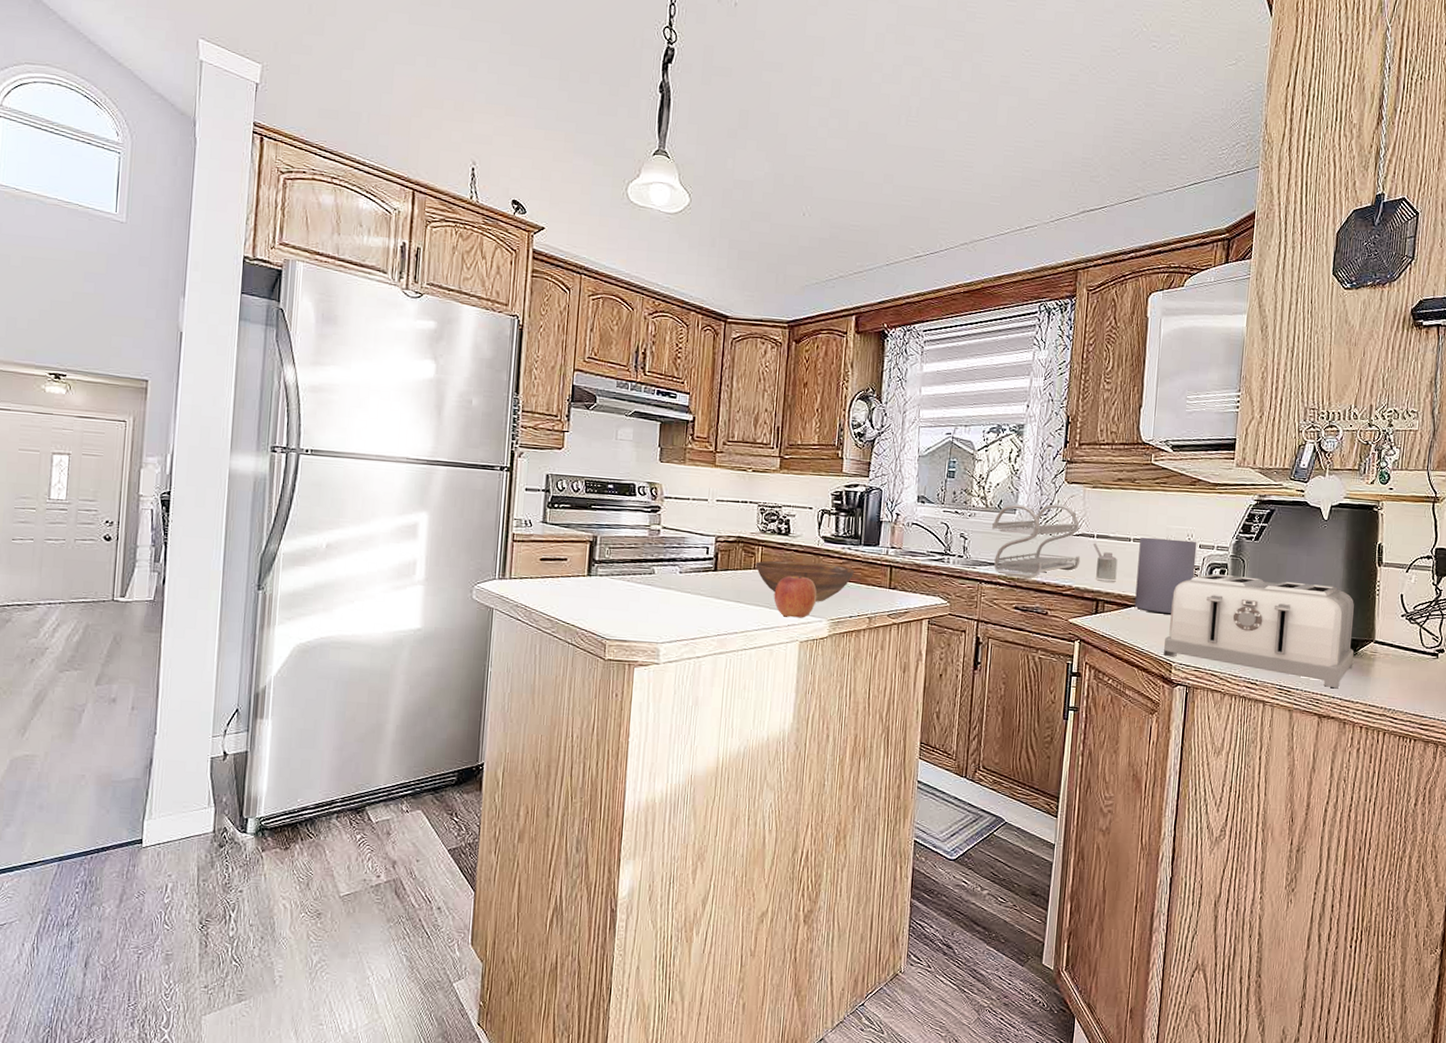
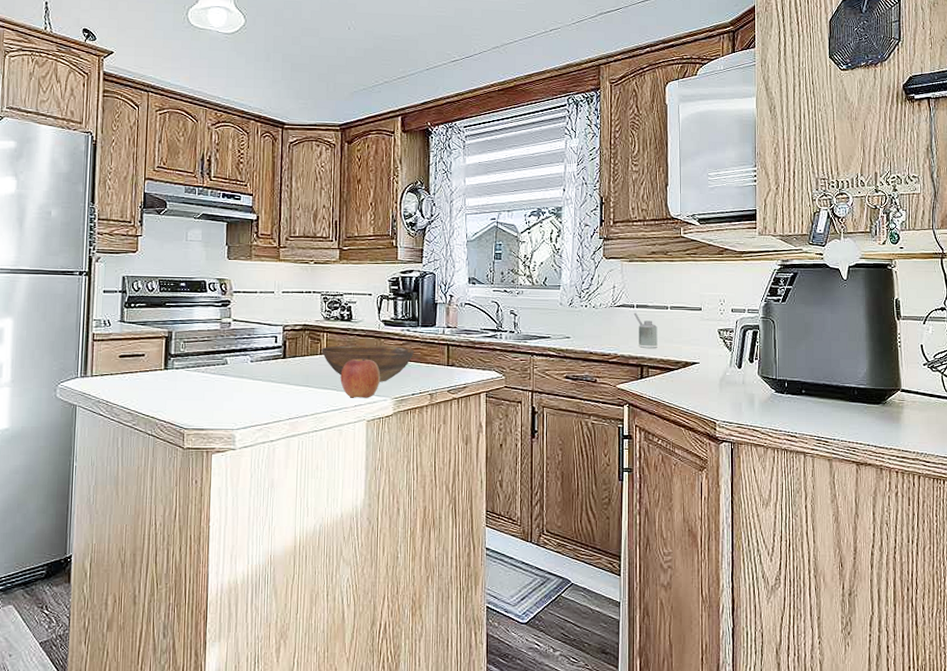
dish rack: present [992,504,1081,578] -> none [539,278,623,349]
canister: present [1134,537,1197,615] -> none [676,304,729,376]
toaster: present [1164,574,1354,689] -> none [707,335,883,437]

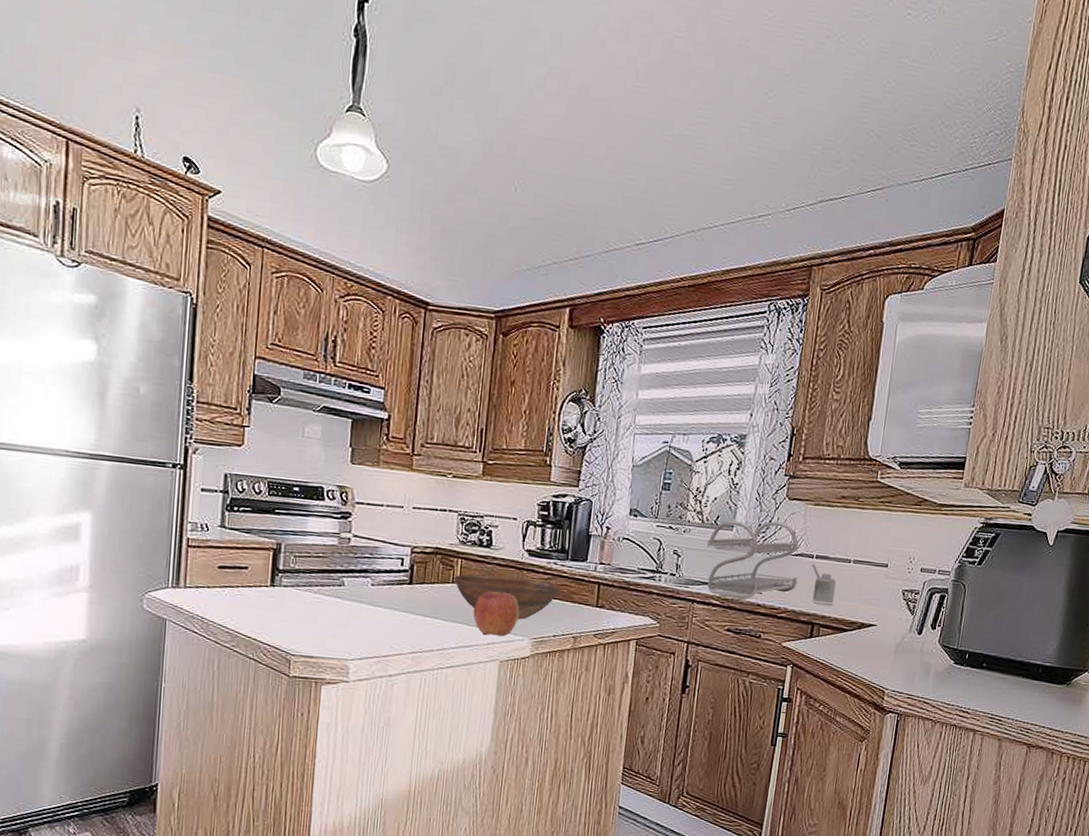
dish rack: none [539,278,623,349] -> present [707,520,799,599]

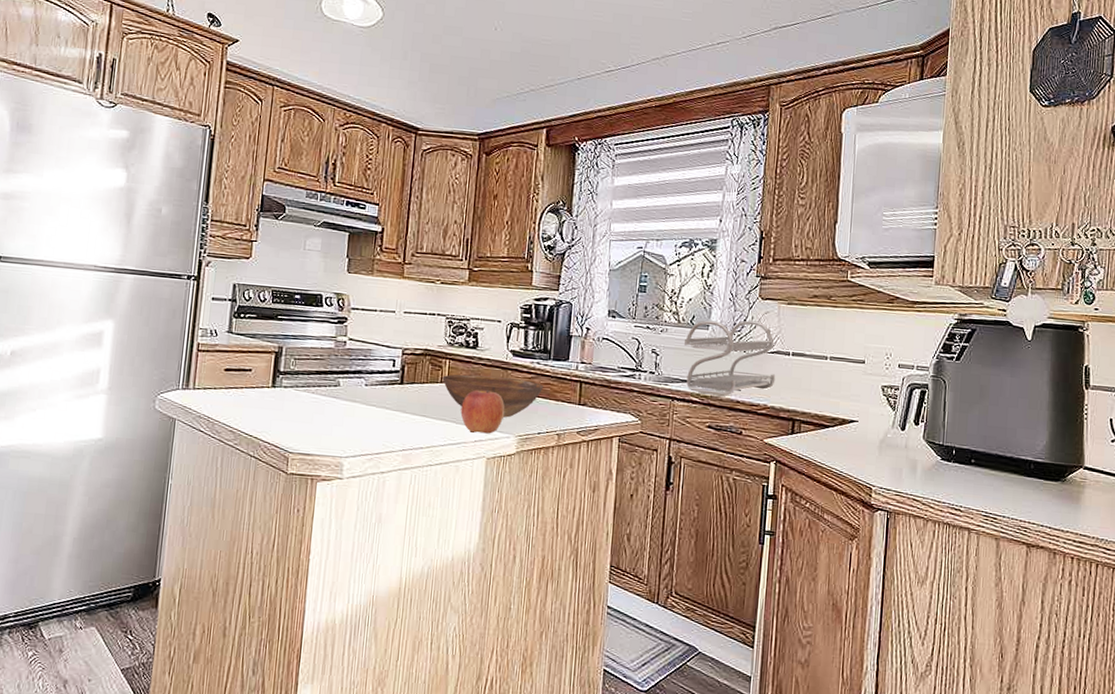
soap dispenser: present [811,563,836,606] -> none [788,360,814,403]

